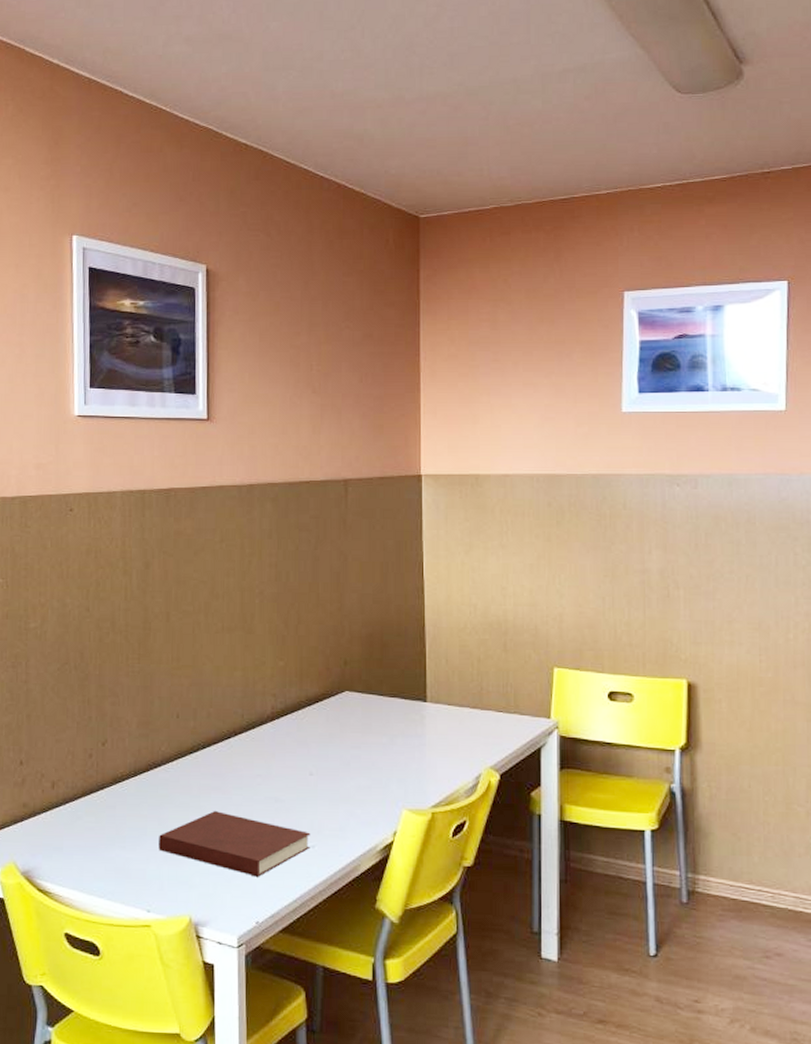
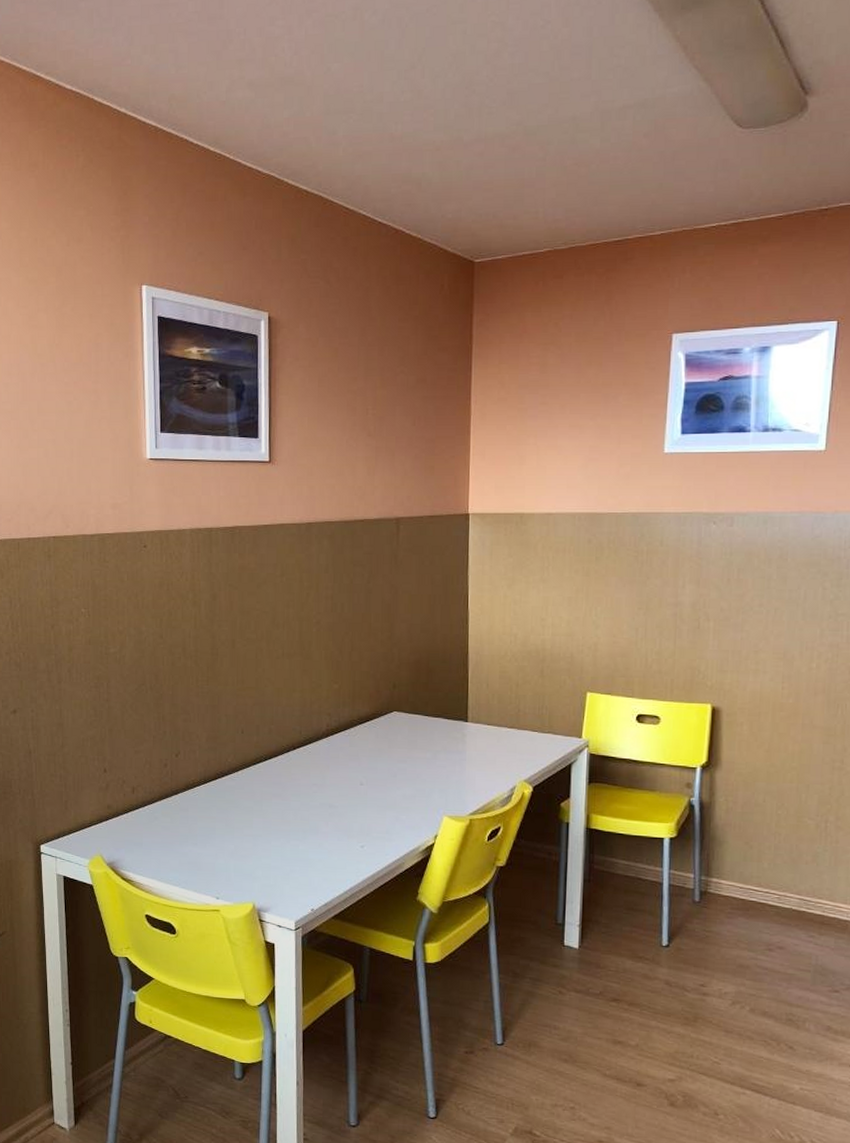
notebook: present [159,811,311,877] -> none [226,815,360,872]

